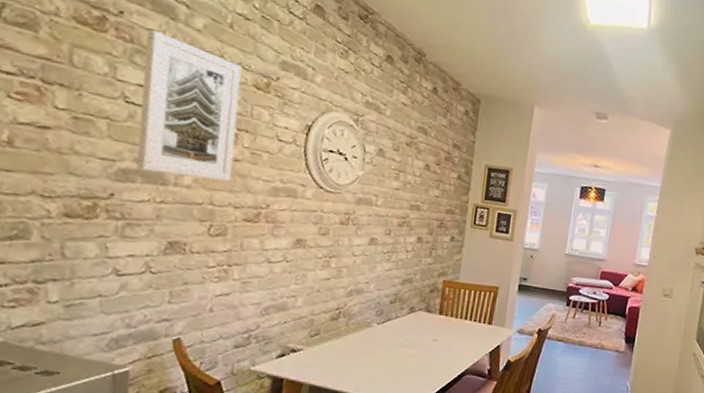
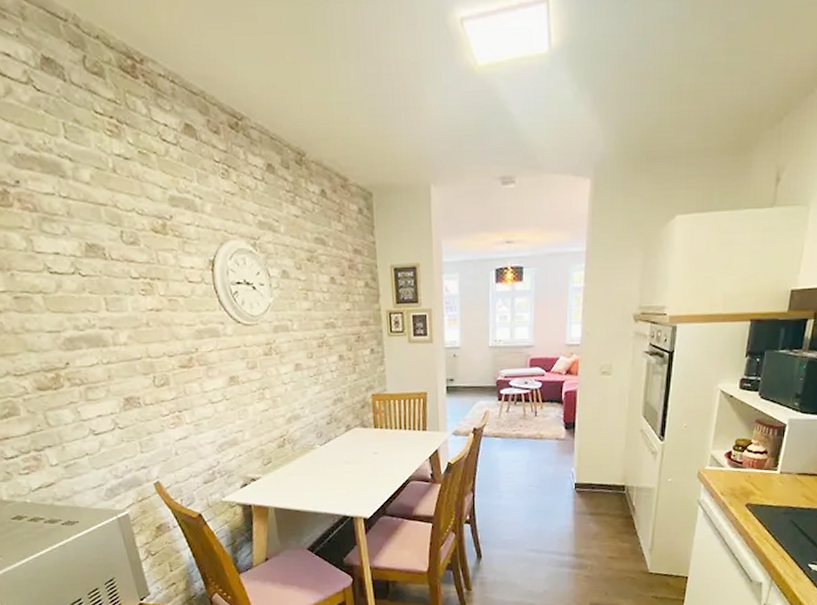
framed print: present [136,29,242,182] -> none [44,192,159,336]

